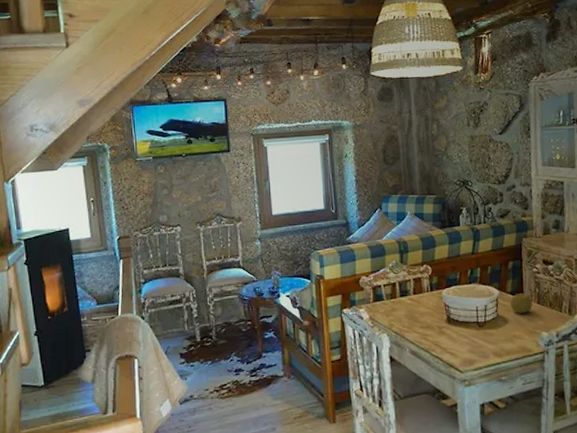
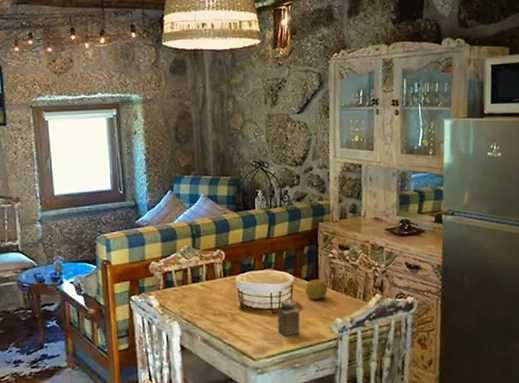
salt shaker: none [483,313,506,349] -> present [277,300,300,336]

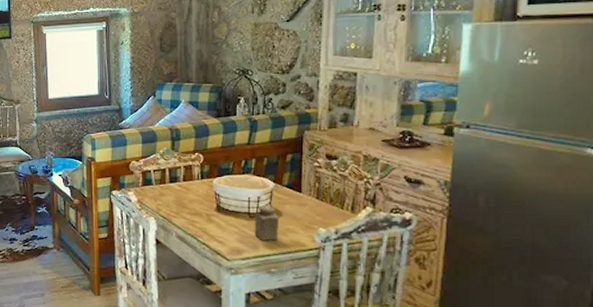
fruit: present [304,279,328,300] -> none [285,187,311,208]

